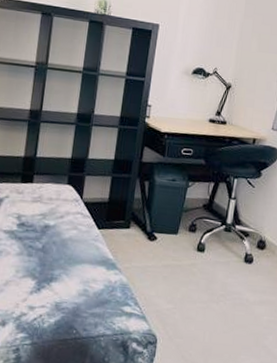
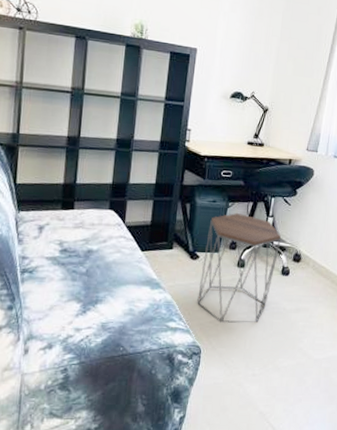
side table: none [154,193,245,313] -> present [197,213,282,324]

